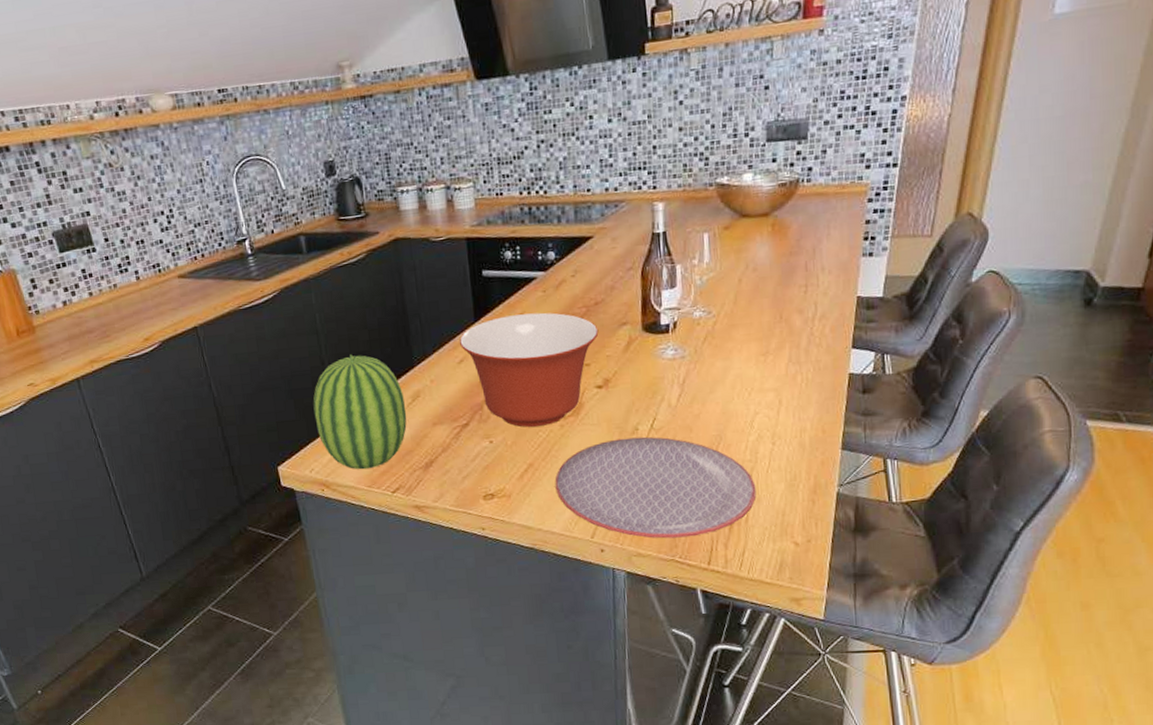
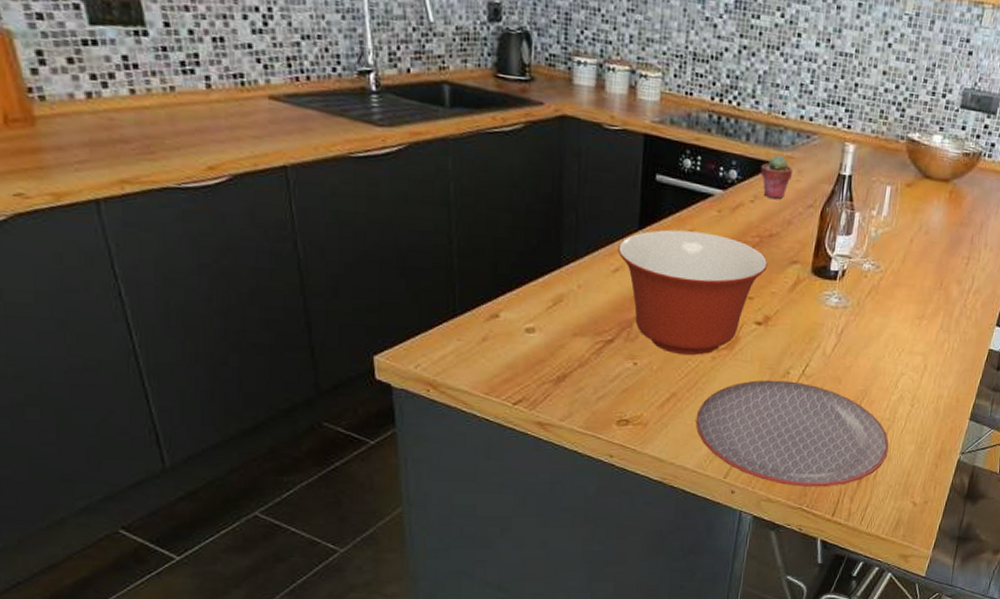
fruit: present [313,354,407,470] -> none [430,239,545,374]
potted succulent: none [576,229,607,270] -> present [760,155,793,199]

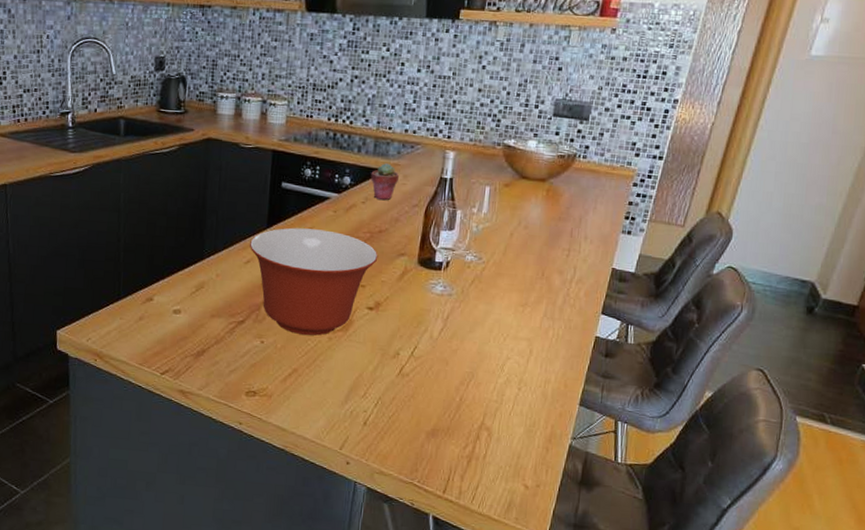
plate: present [695,380,889,487] -> none [314,359,498,464]

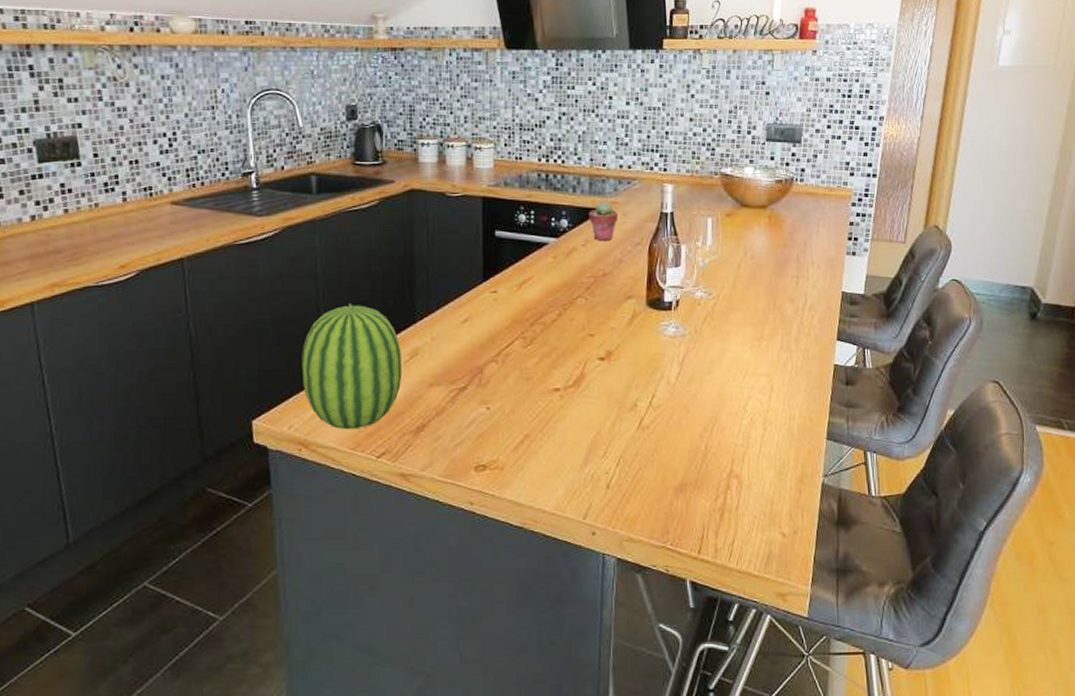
fruit: none [101,237,189,348] -> present [301,304,402,430]
mixing bowl: present [250,227,378,336] -> none [466,278,605,396]

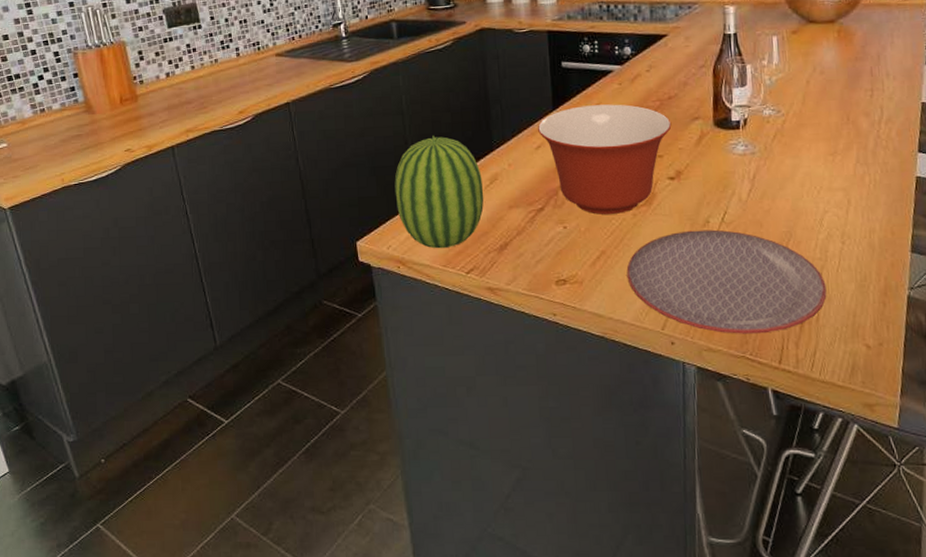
mixing bowl: none [466,278,605,396] -> present [538,104,672,215]
plate: none [550,413,747,523] -> present [626,229,827,334]
potted succulent: present [589,202,618,240] -> none [651,27,680,65]

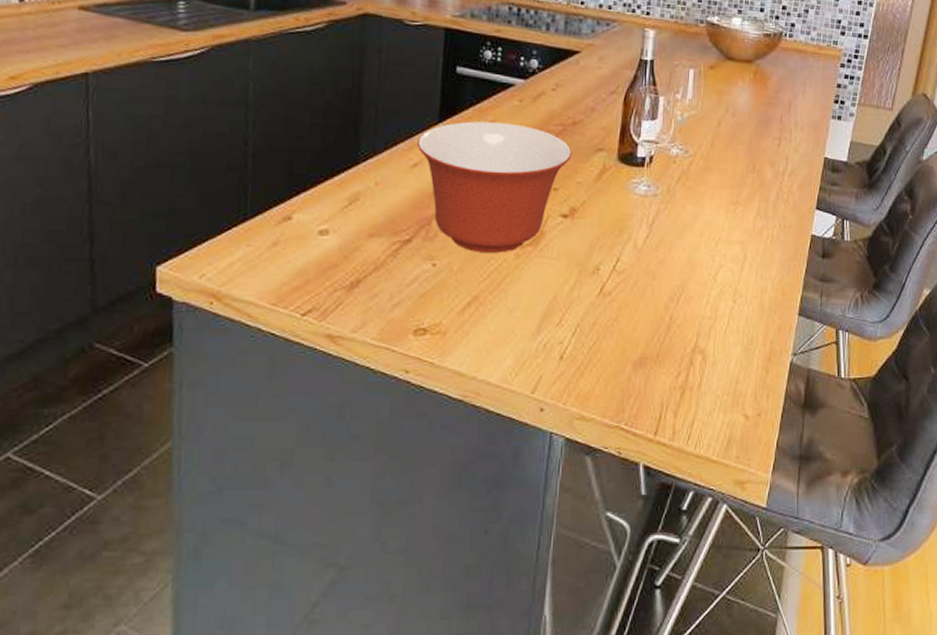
fruit: present [394,136,484,249] -> none [220,138,340,282]
plate: present [626,229,827,334] -> none [499,278,713,400]

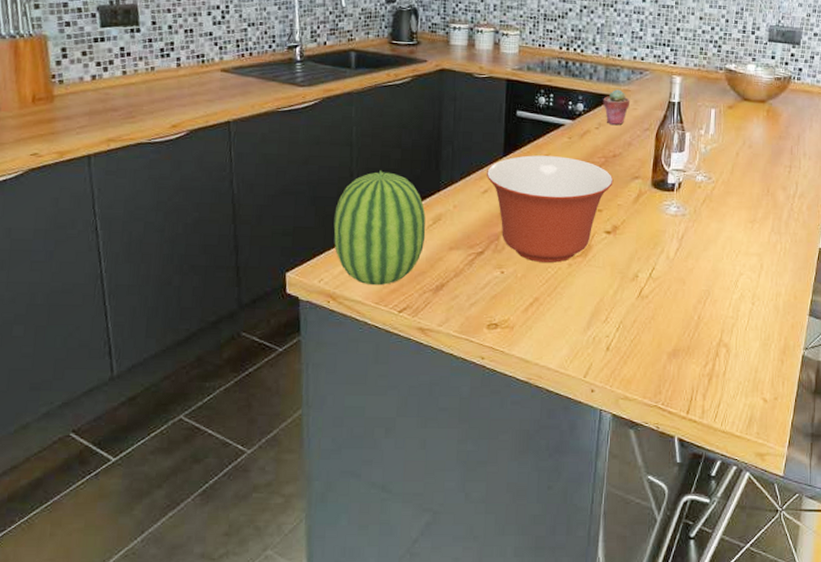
fruit: none [220,138,340,282] -> present [333,170,426,286]
potted succulent: none [561,43,594,86] -> present [603,89,630,125]

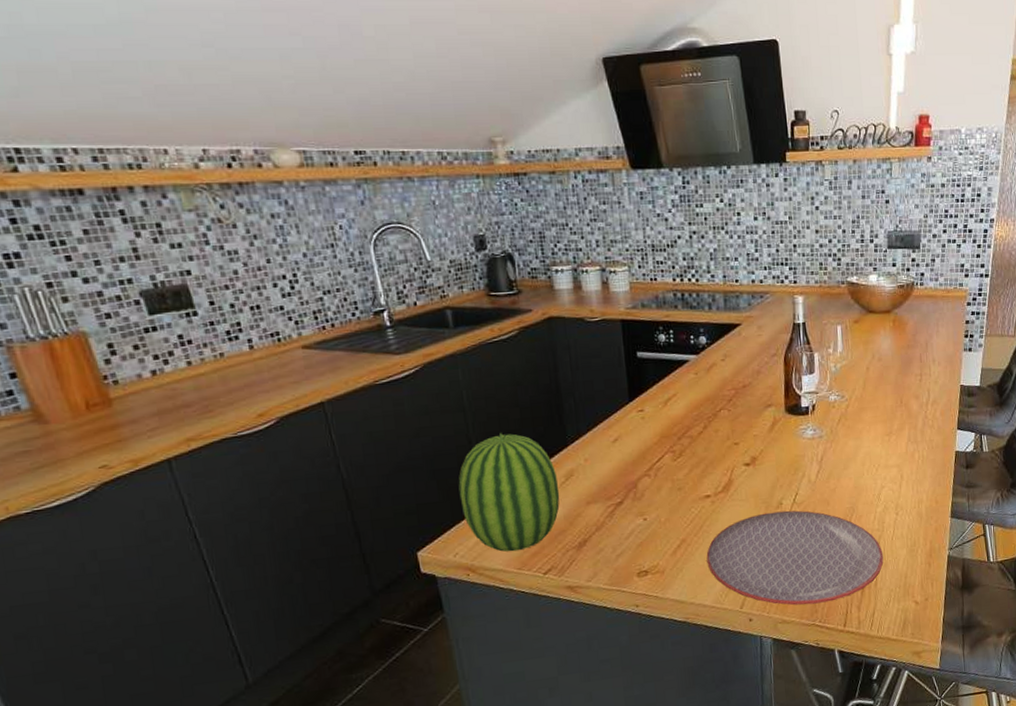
mixing bowl: present [487,155,614,263] -> none [614,394,747,504]
plate: none [556,283,735,385] -> present [706,510,884,605]
potted succulent: present [603,89,630,125] -> none [725,317,754,354]

